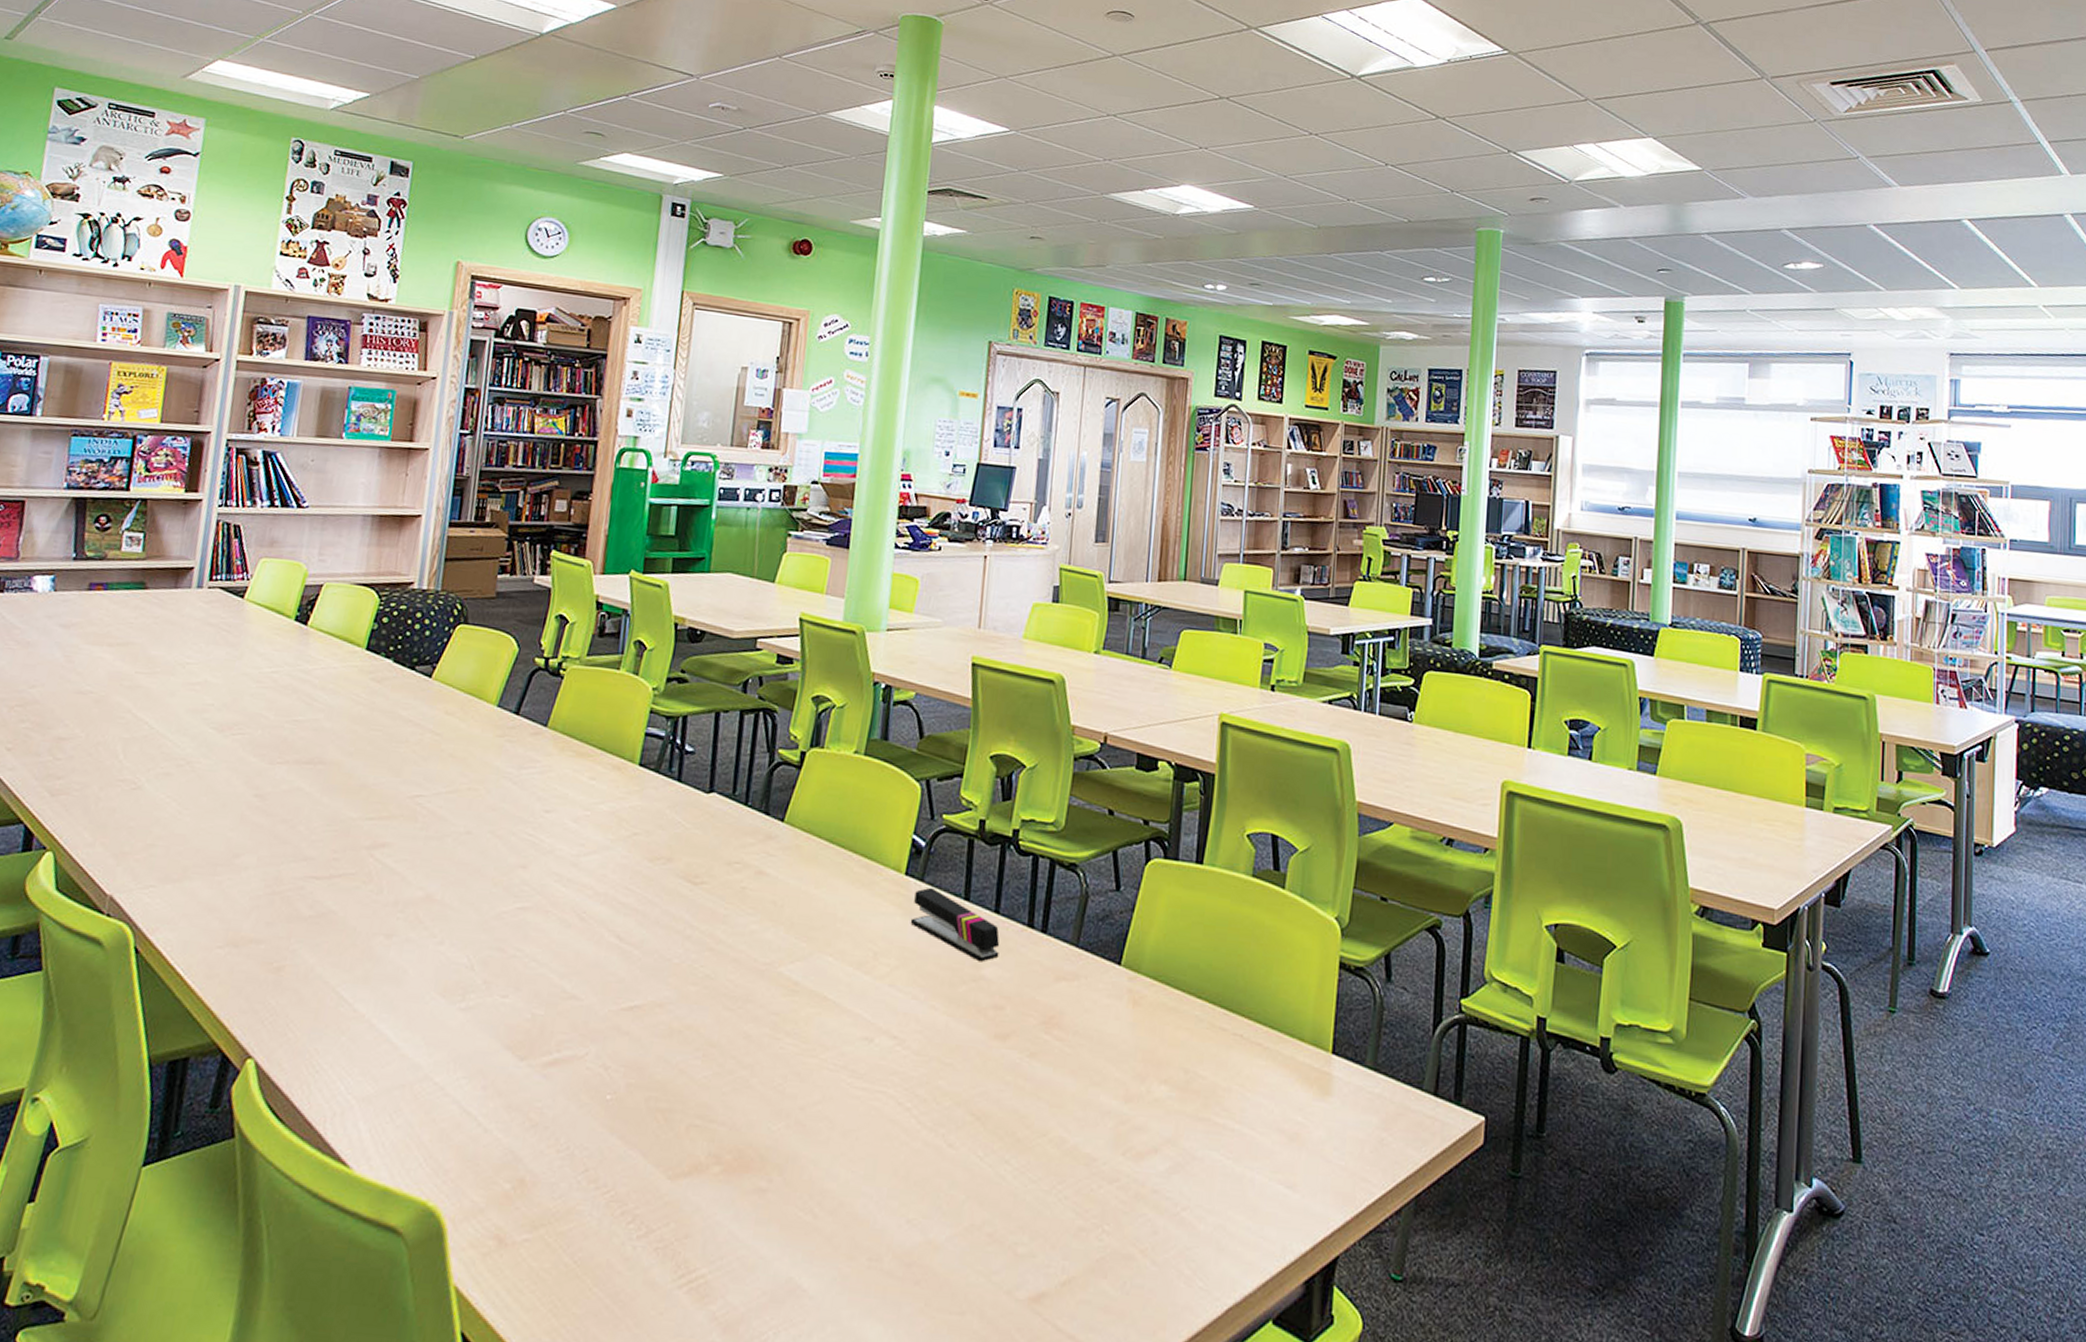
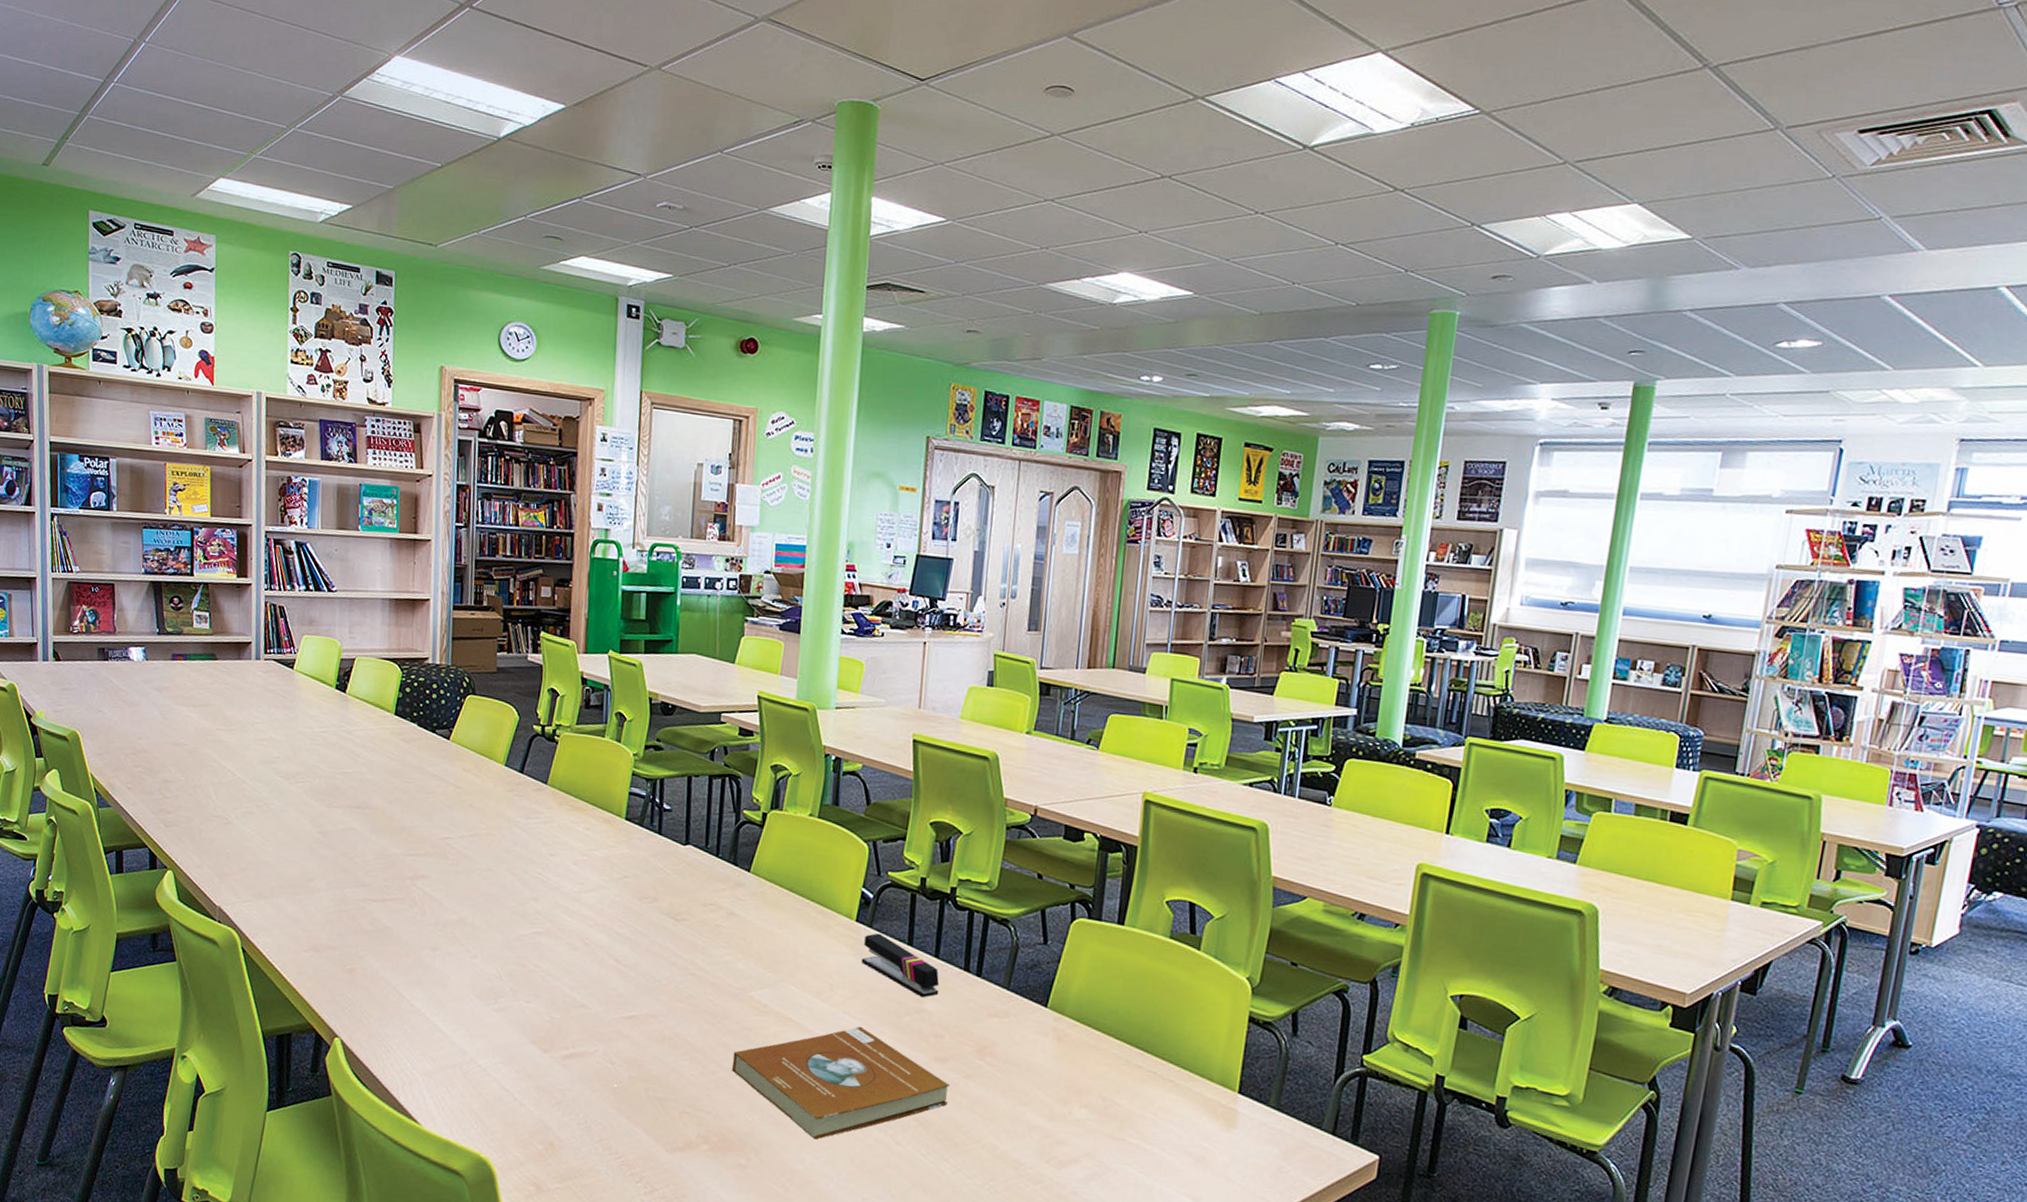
book: none [753,1001,1011,1148] -> present [731,1026,950,1140]

